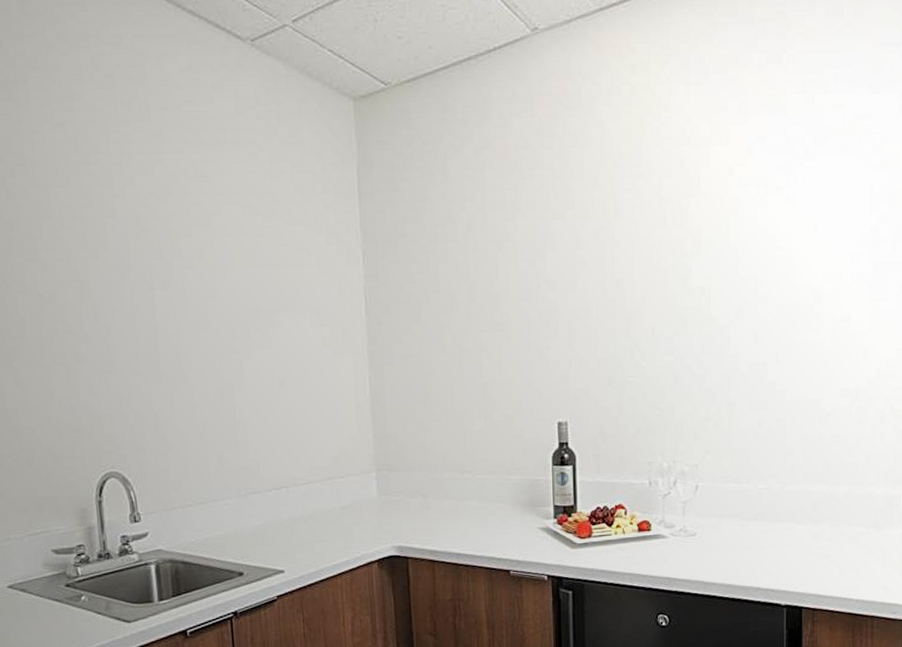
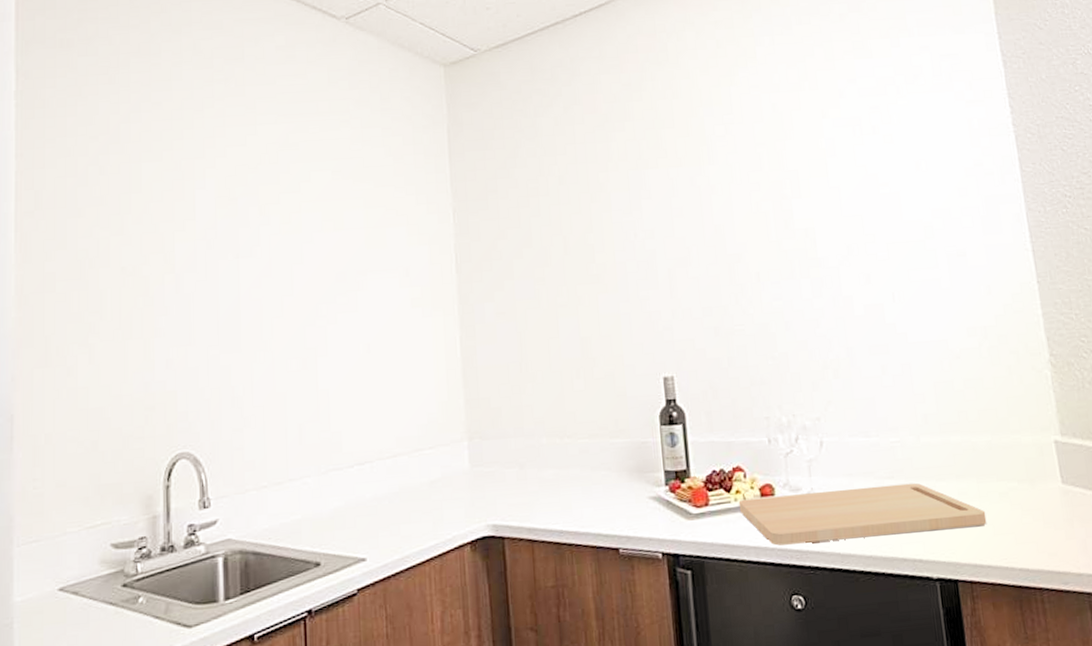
cutting board: none [618,524,834,573] -> present [738,483,987,546]

